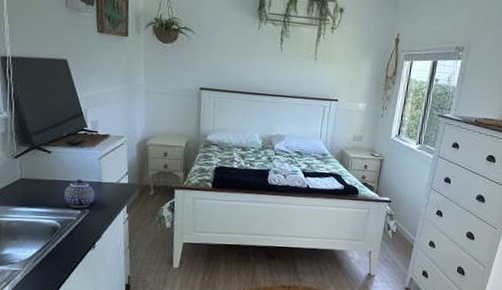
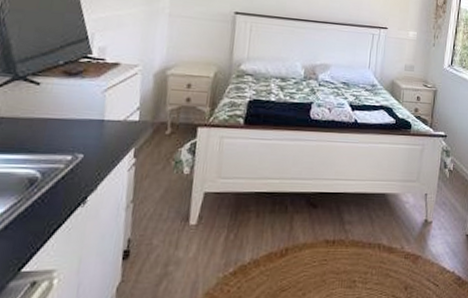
teapot: present [64,179,95,208] -> none [51,116,94,153]

